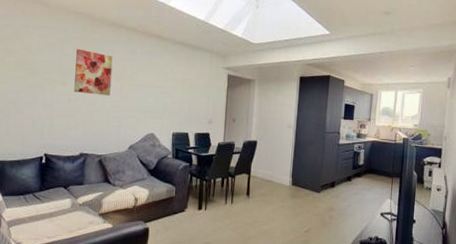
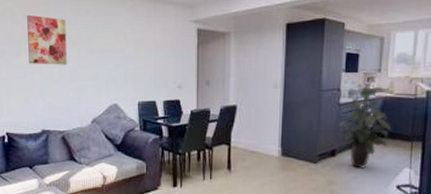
indoor plant: none [338,128,379,198] -> present [338,82,393,169]

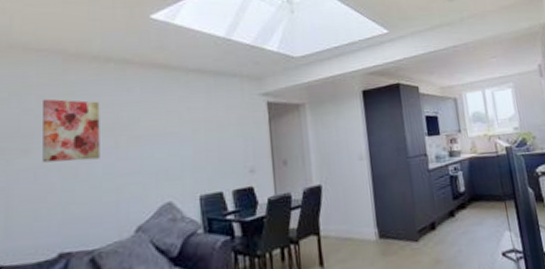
indoor plant: present [338,82,393,169] -> none [431,143,484,240]

